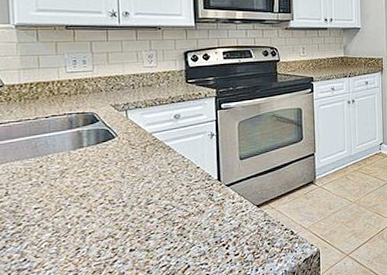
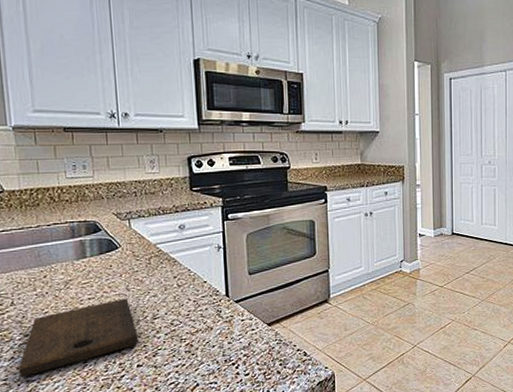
cutting board: none [10,185,132,266] -> present [19,298,139,377]

